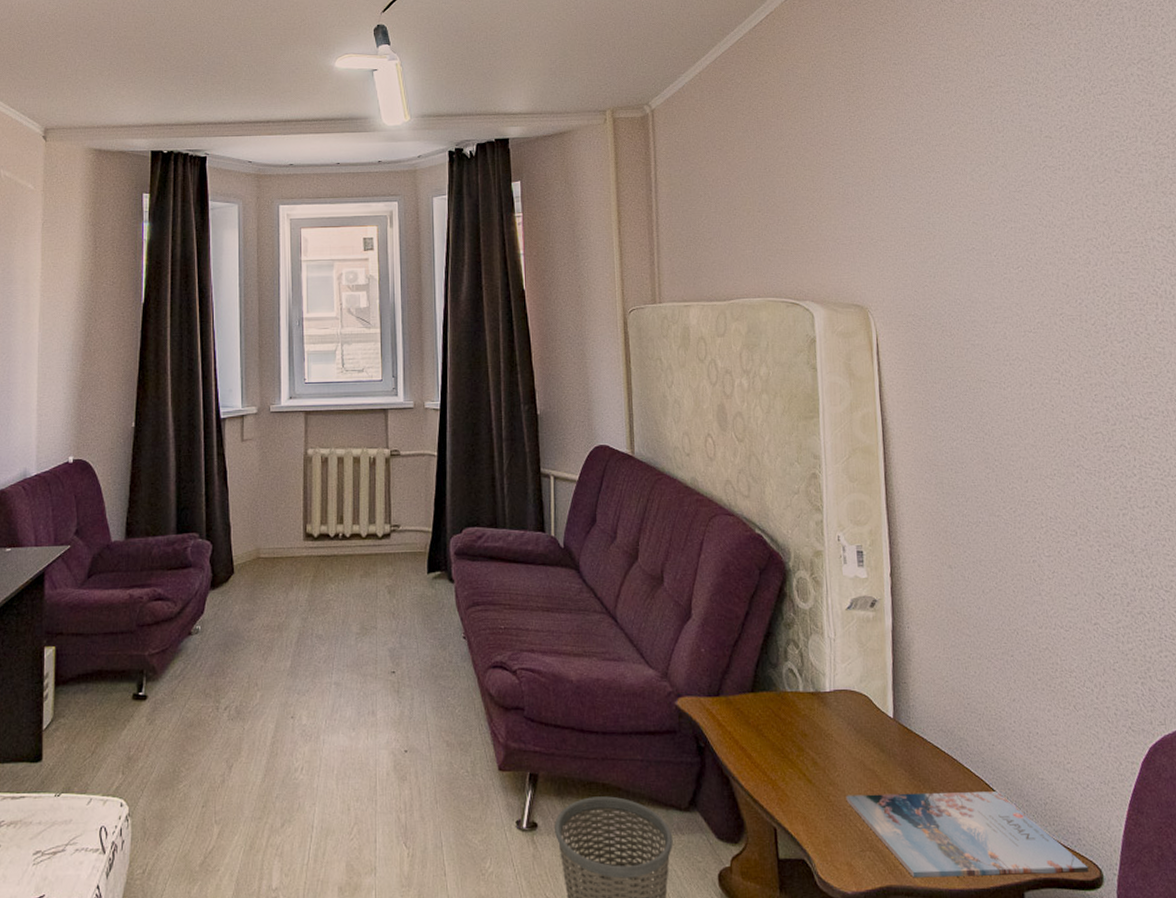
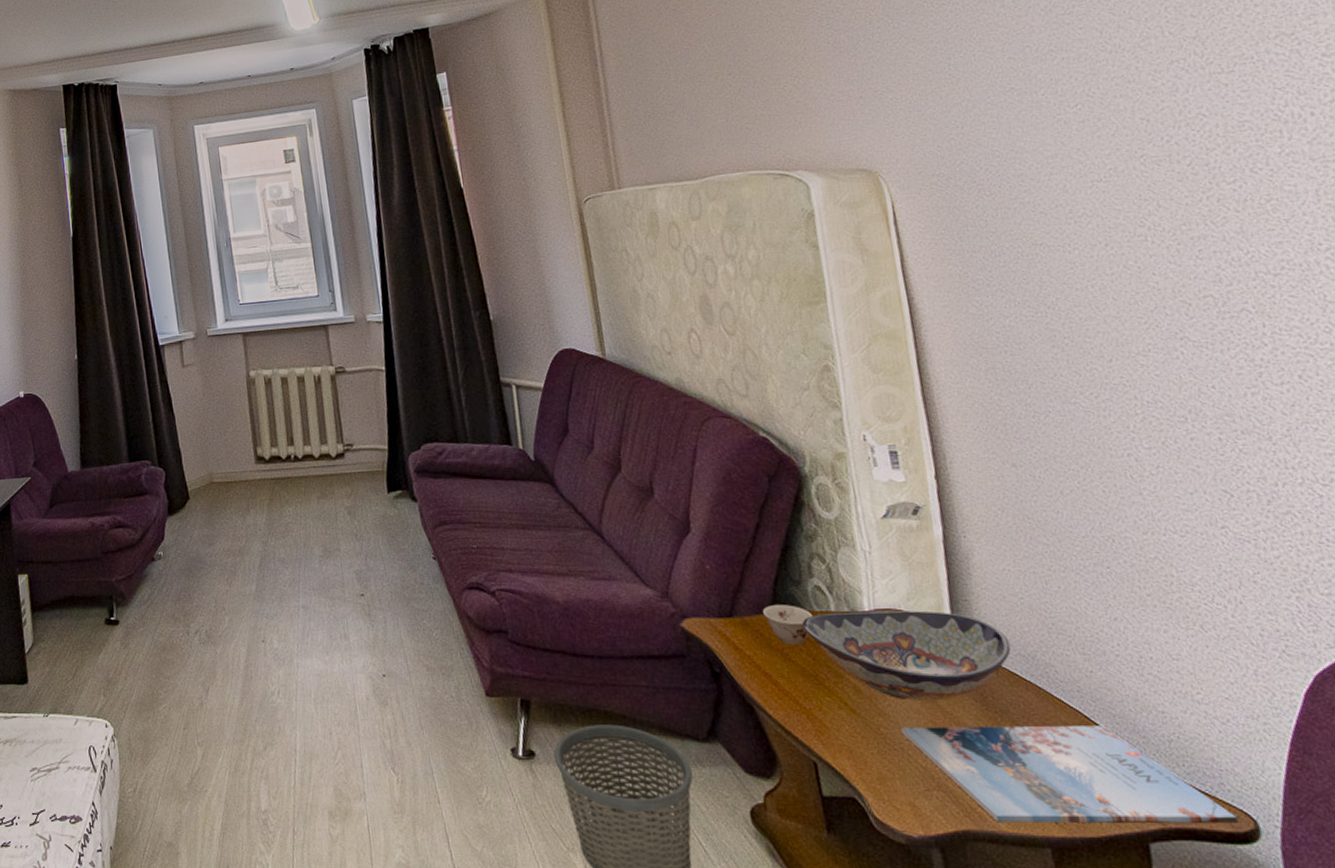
teacup: none [744,685,785,722] -> present [762,605,814,645]
decorative bowl: none [775,691,936,773] -> present [802,610,1011,702]

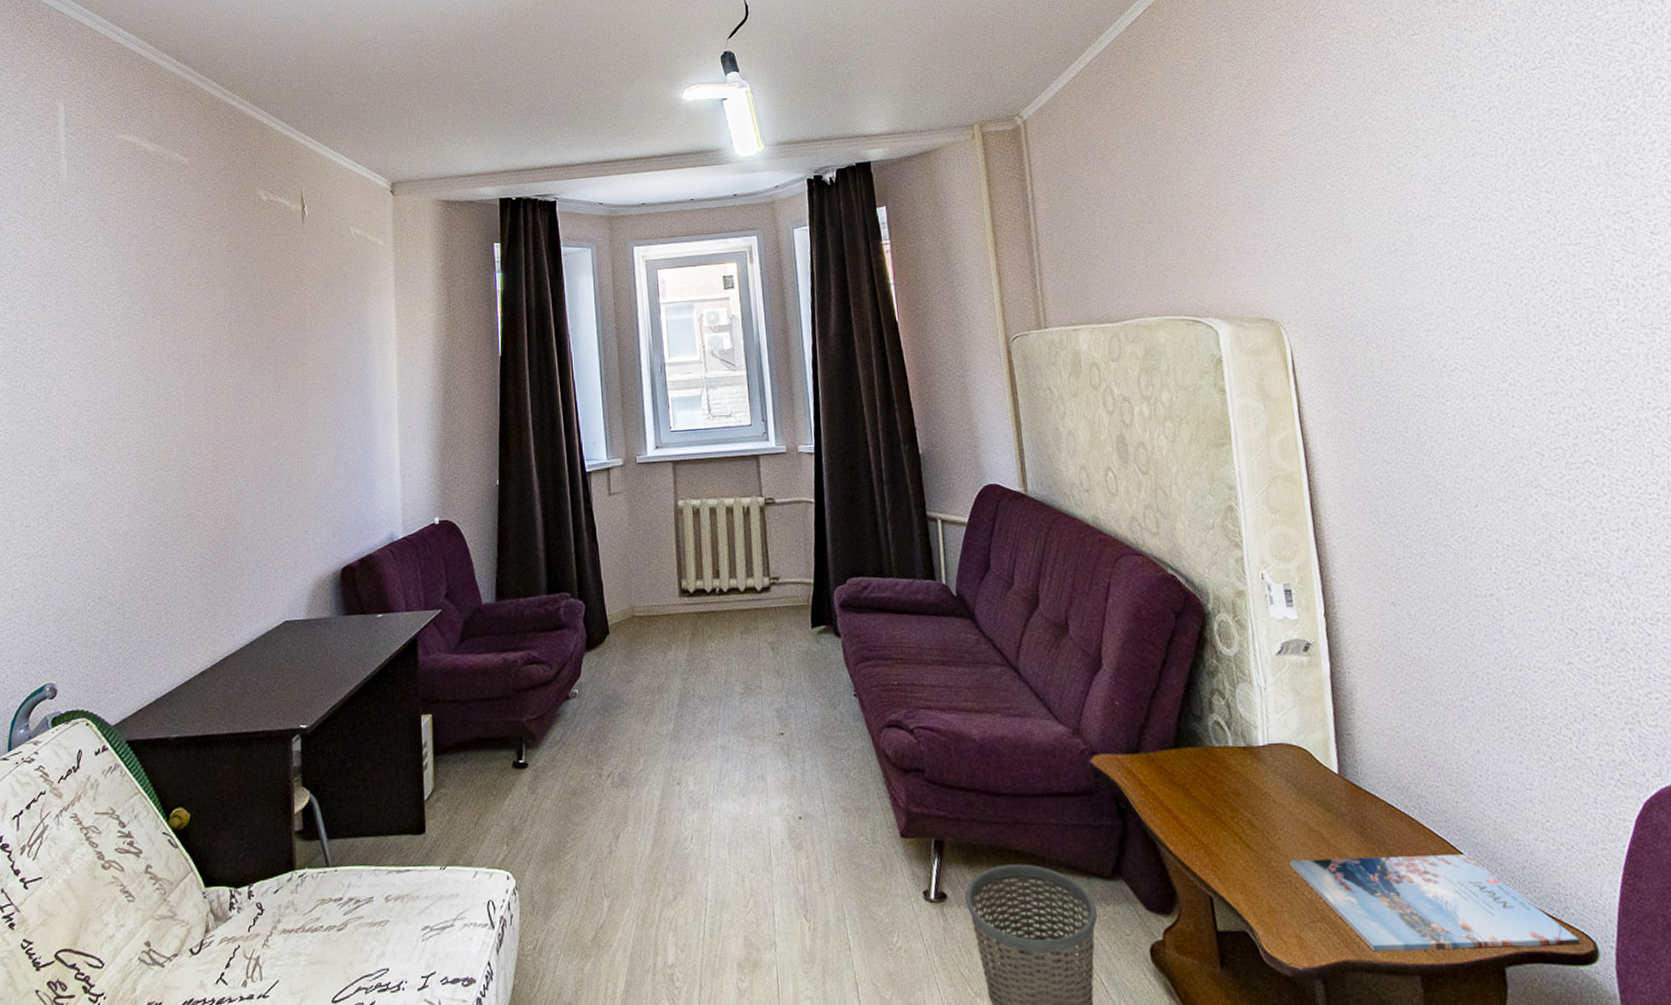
teacup: present [762,605,814,645] -> none [1166,740,1213,781]
decorative bowl: present [802,610,1011,702] -> none [1202,744,1388,835]

